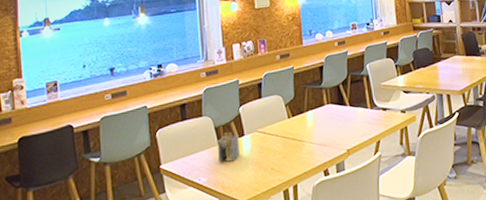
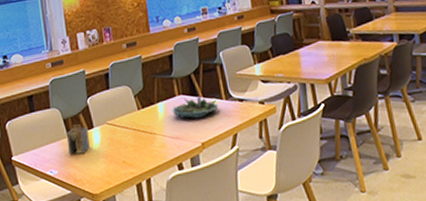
succulent planter: none [320,104,364,126] -> present [172,95,219,118]

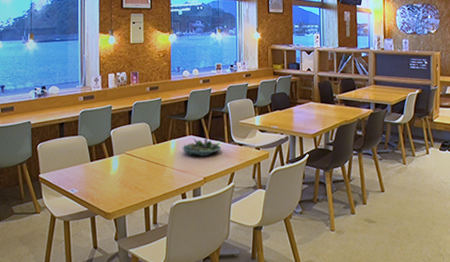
napkin holder: present [66,124,90,155] -> none [89,152,109,177]

